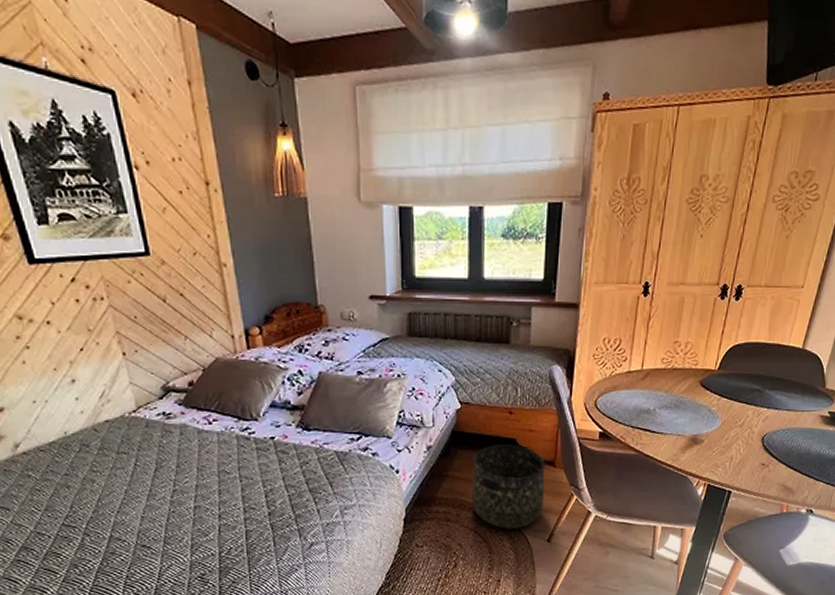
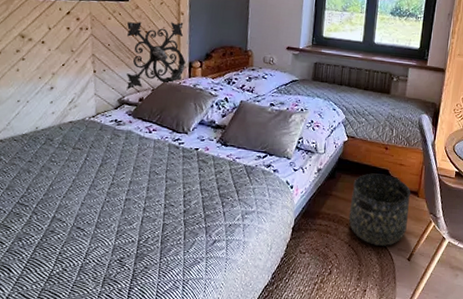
wall ornament: none [154,276,241,373] -> present [127,22,186,90]

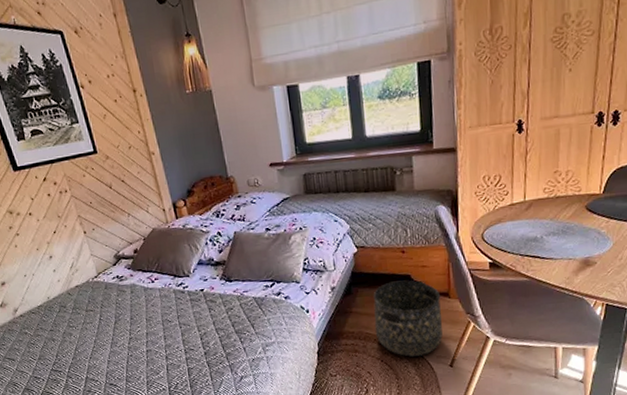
wall ornament: present [127,22,186,90] -> none [102,162,170,244]

